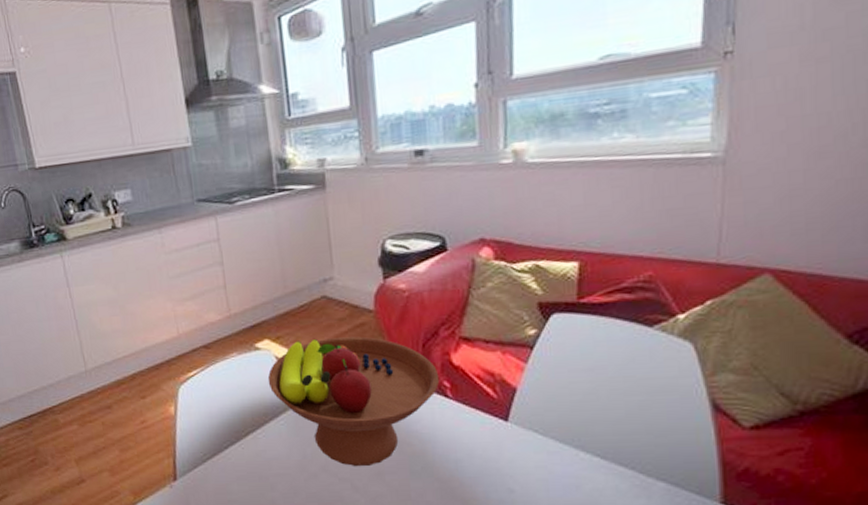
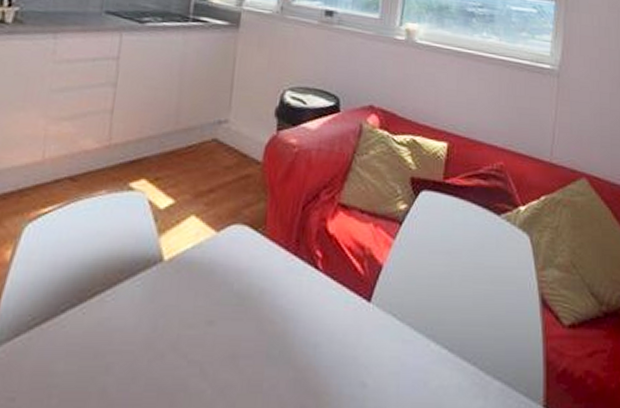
fruit bowl: present [267,336,440,466] -> none [133,185,314,346]

